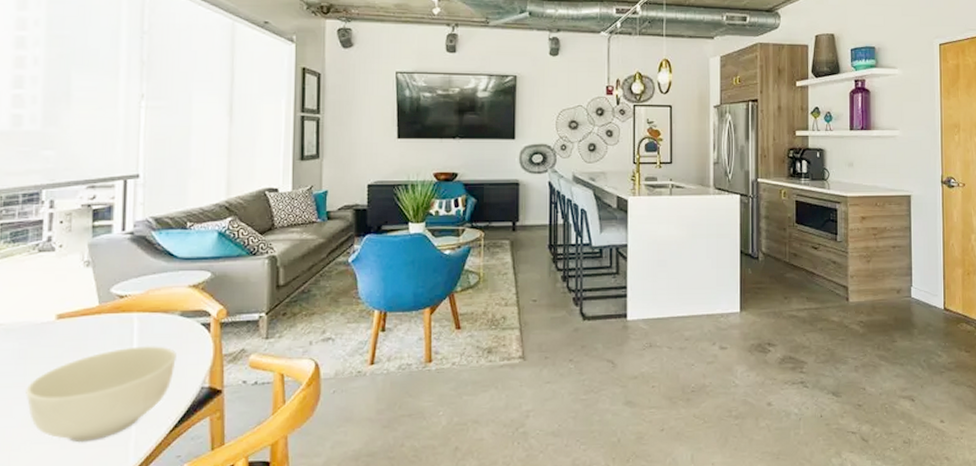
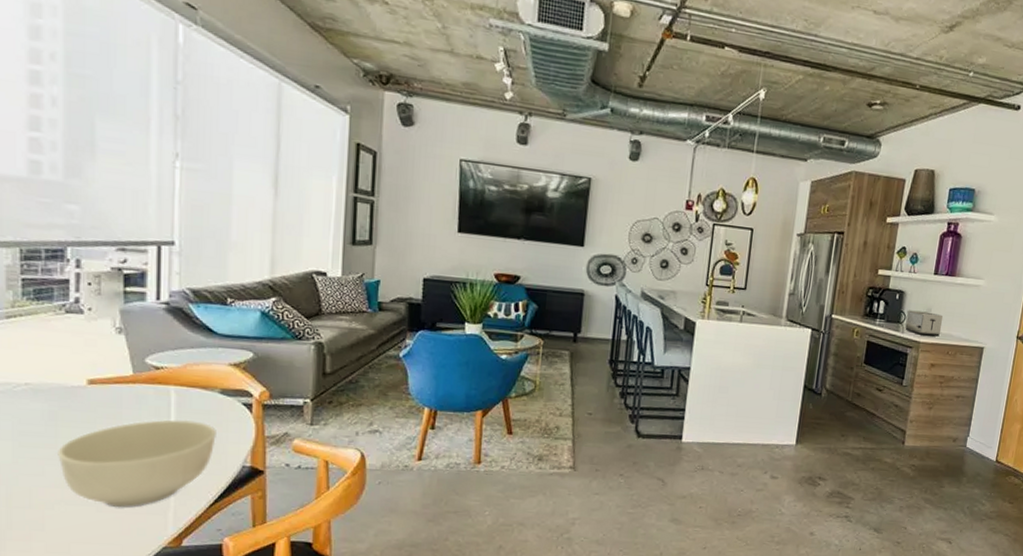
toaster: none [830,166,866,190] -> present [905,310,944,337]

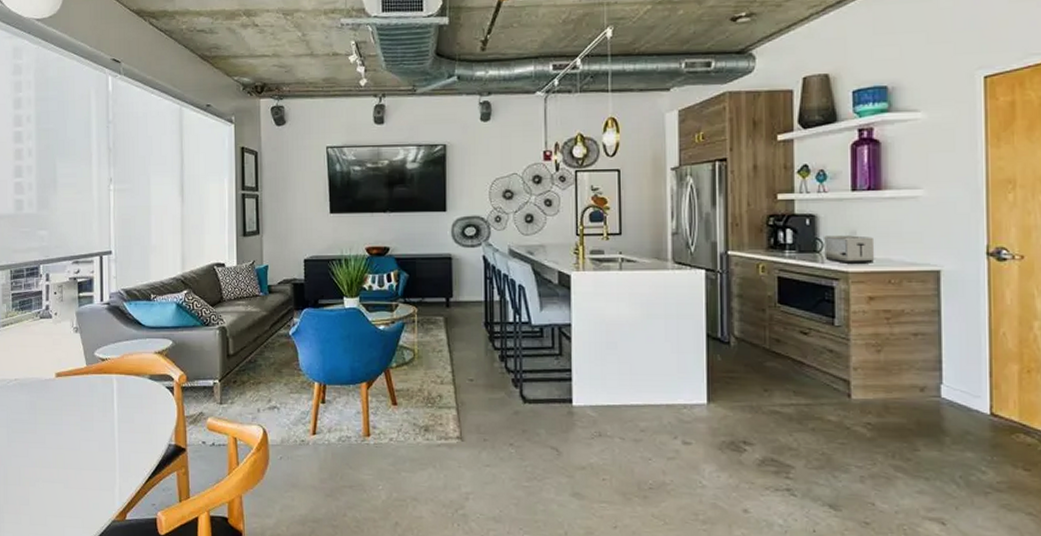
bowl: present [58,419,216,508] -> none [37,403,148,485]

